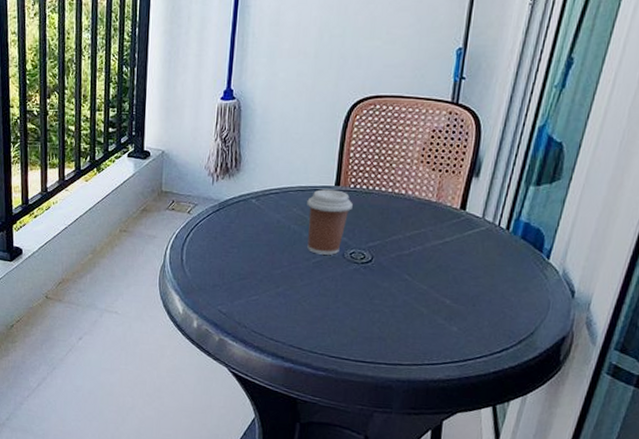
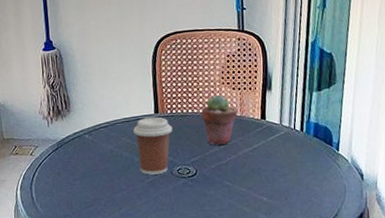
potted succulent: none [389,174,435,232] -> present [201,95,239,145]

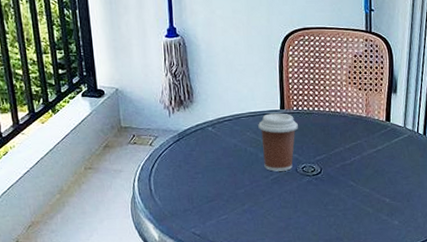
potted succulent: present [201,95,239,145] -> none [327,94,364,145]

